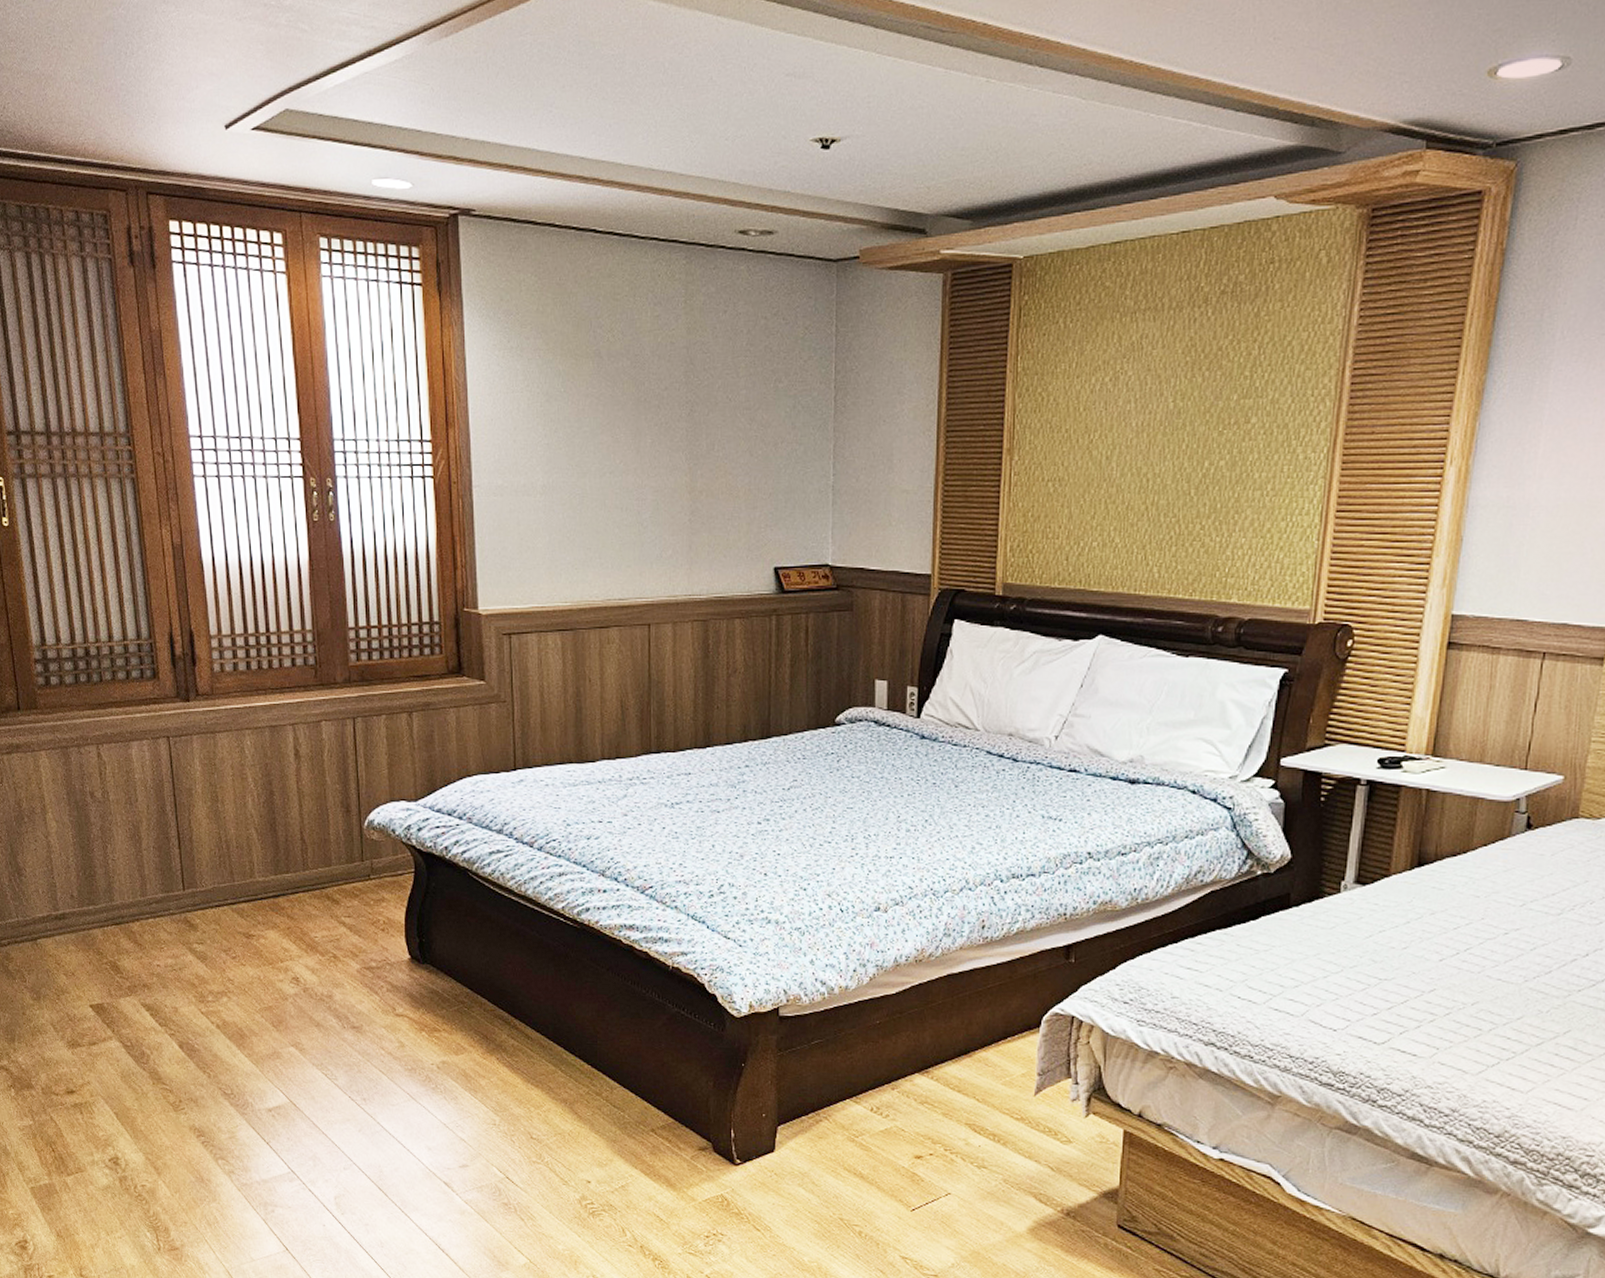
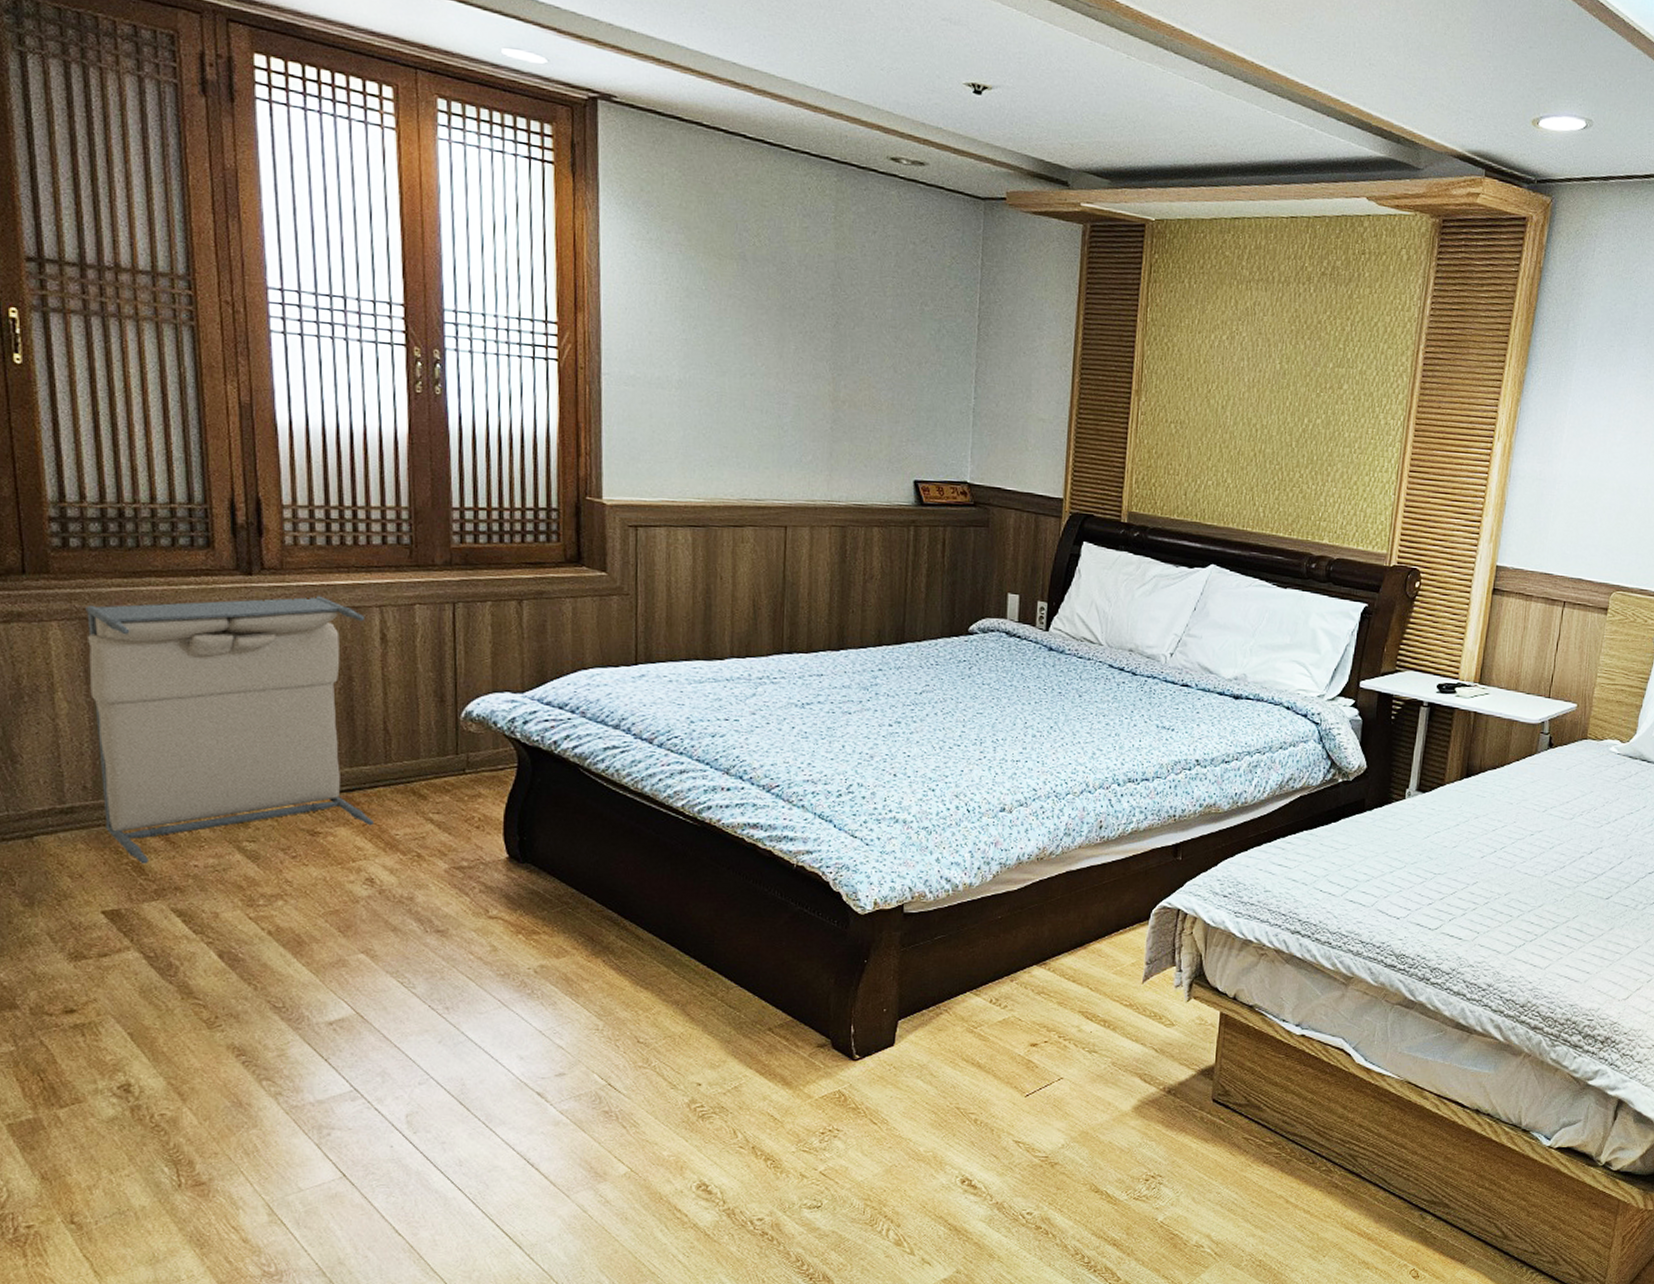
laundry hamper: none [65,717,296,964] -> present [85,595,374,864]

